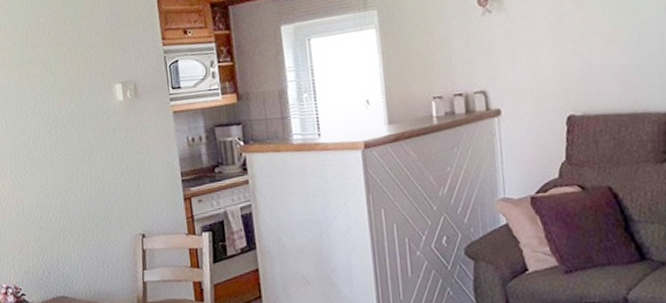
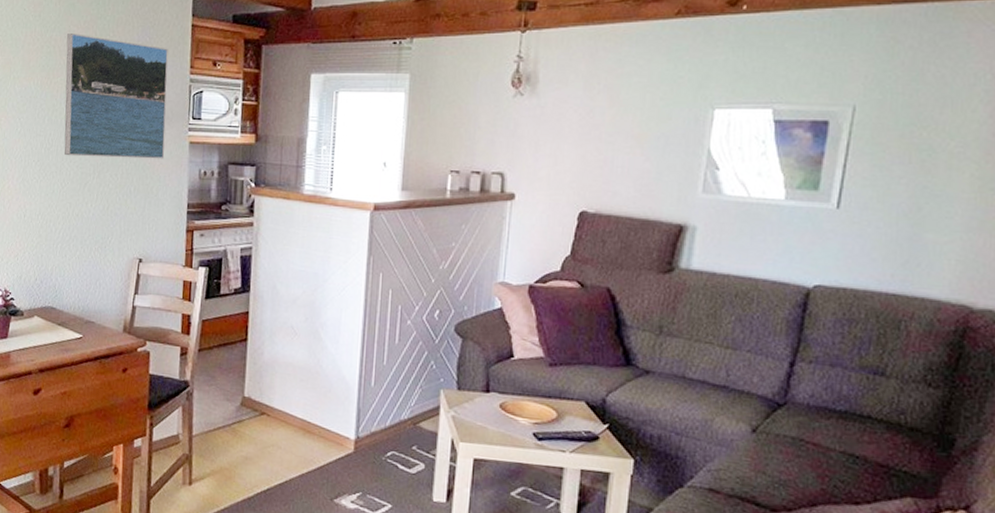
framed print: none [37,24,151,145] -> present [64,34,168,159]

